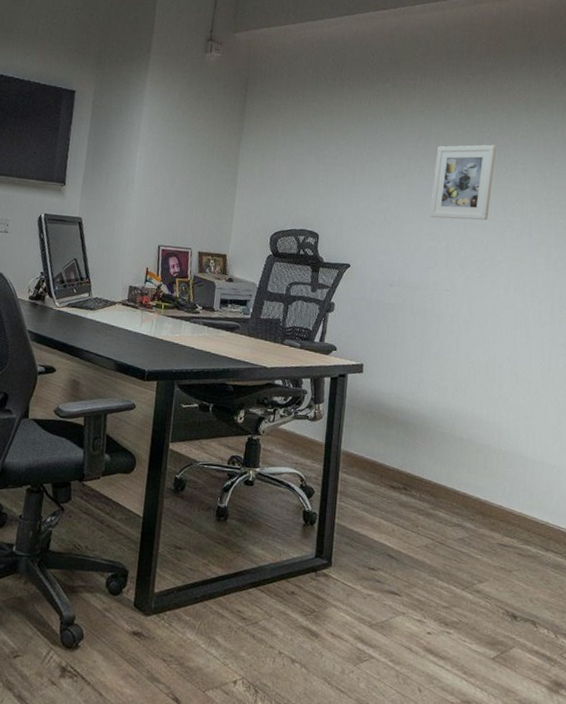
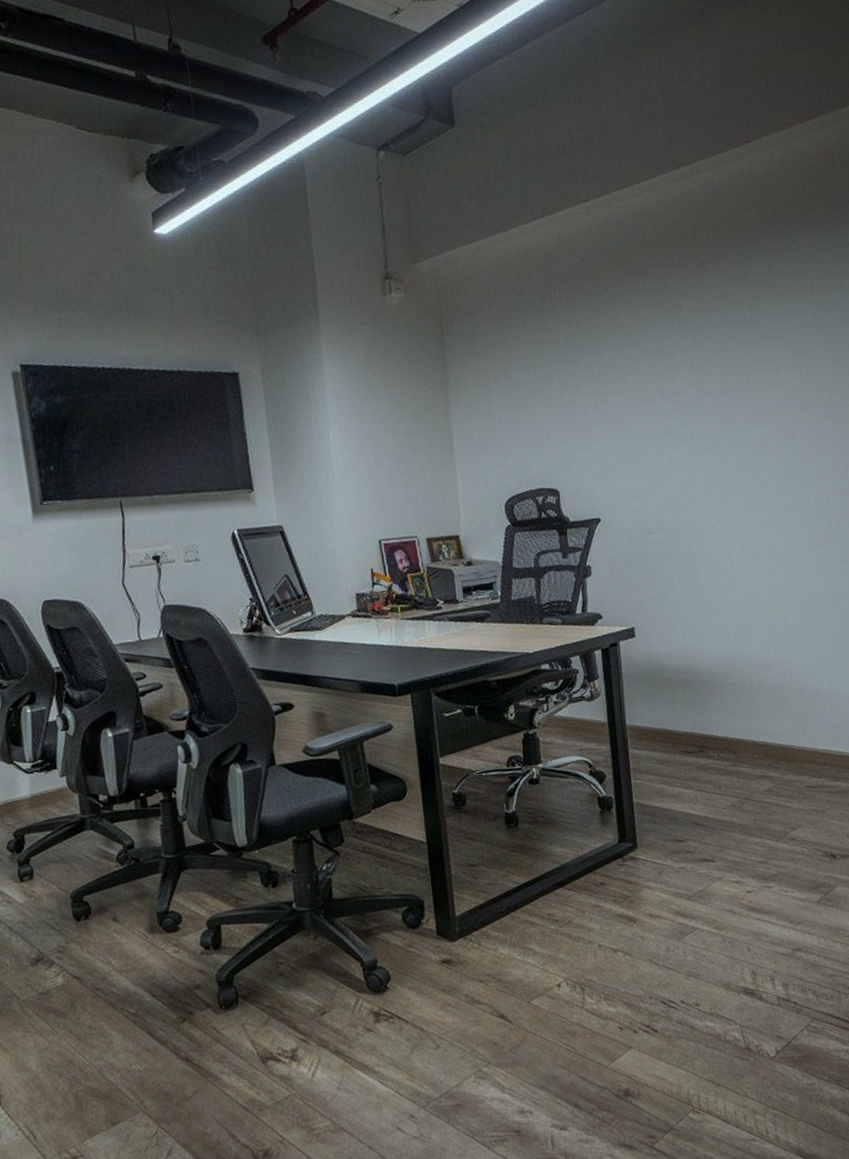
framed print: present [429,144,496,221] -> none [676,346,745,446]

